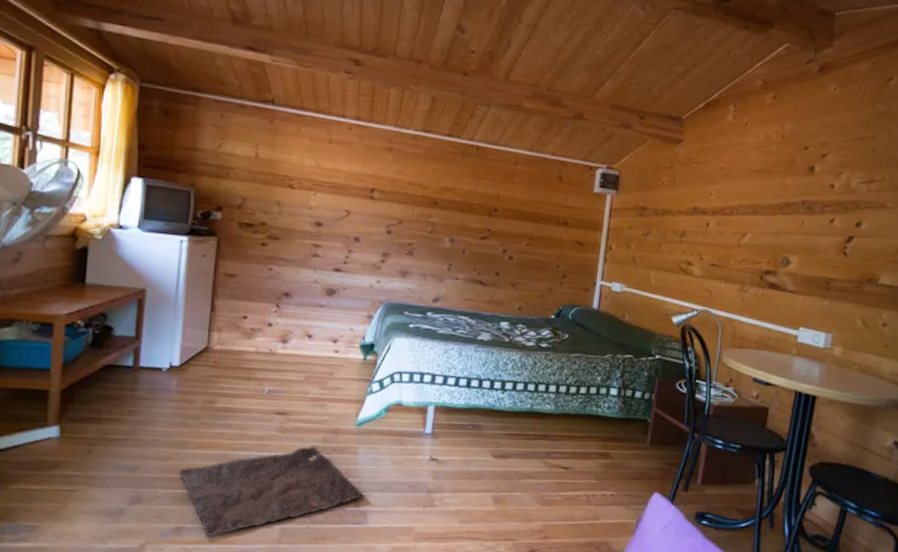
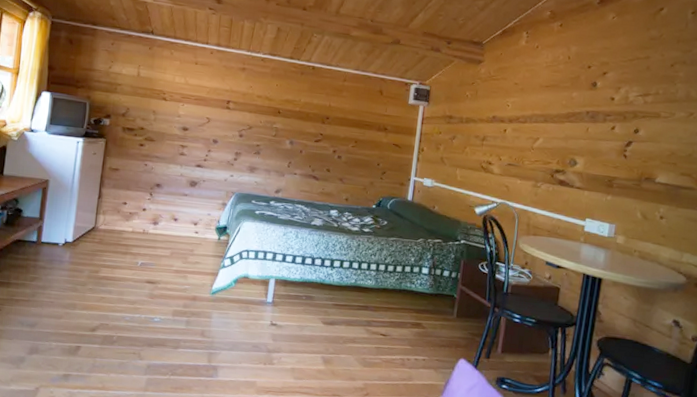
rug: present [178,446,364,537] -> none [68,310,216,384]

